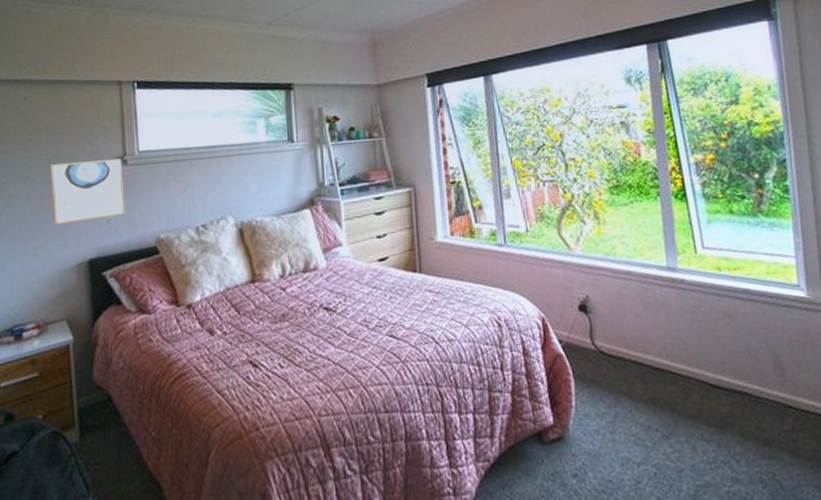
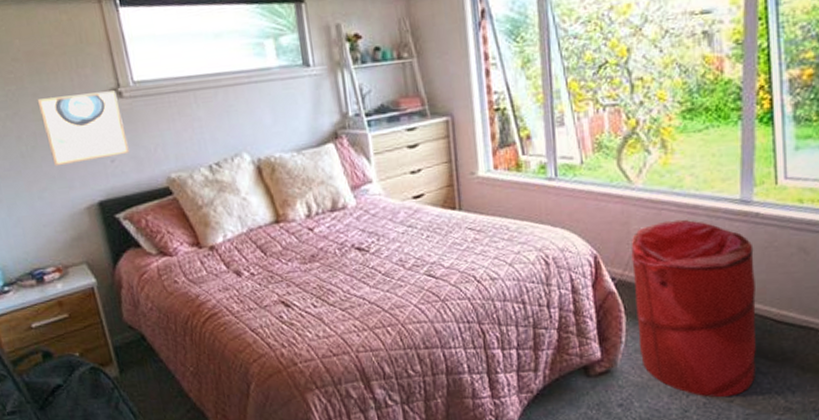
laundry hamper: none [574,284,701,467] -> present [631,219,756,398]

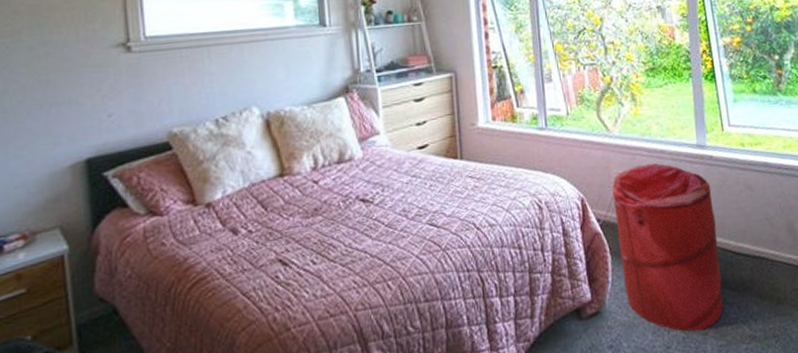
wall art: present [37,90,129,167] -> none [33,45,130,122]

